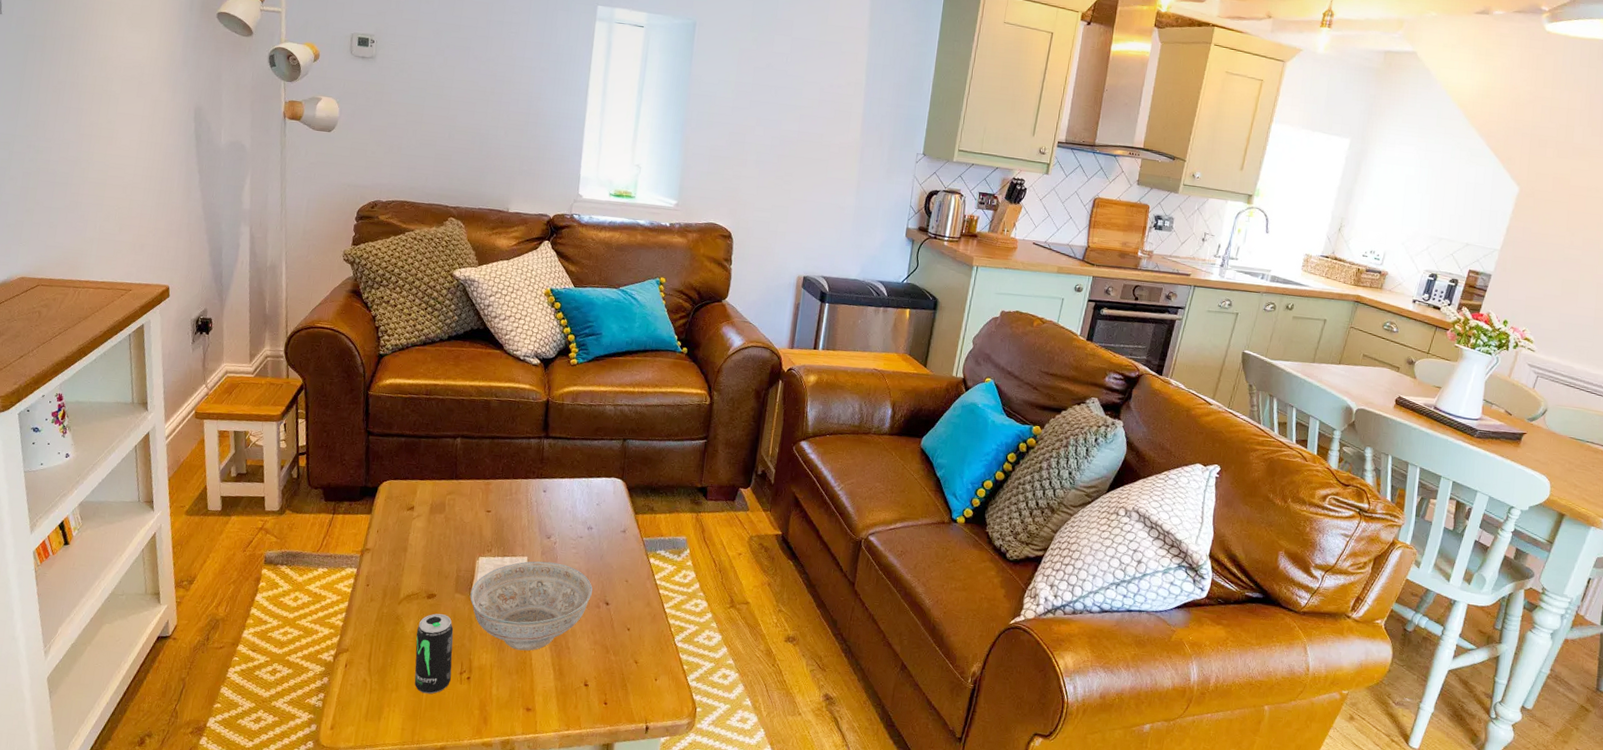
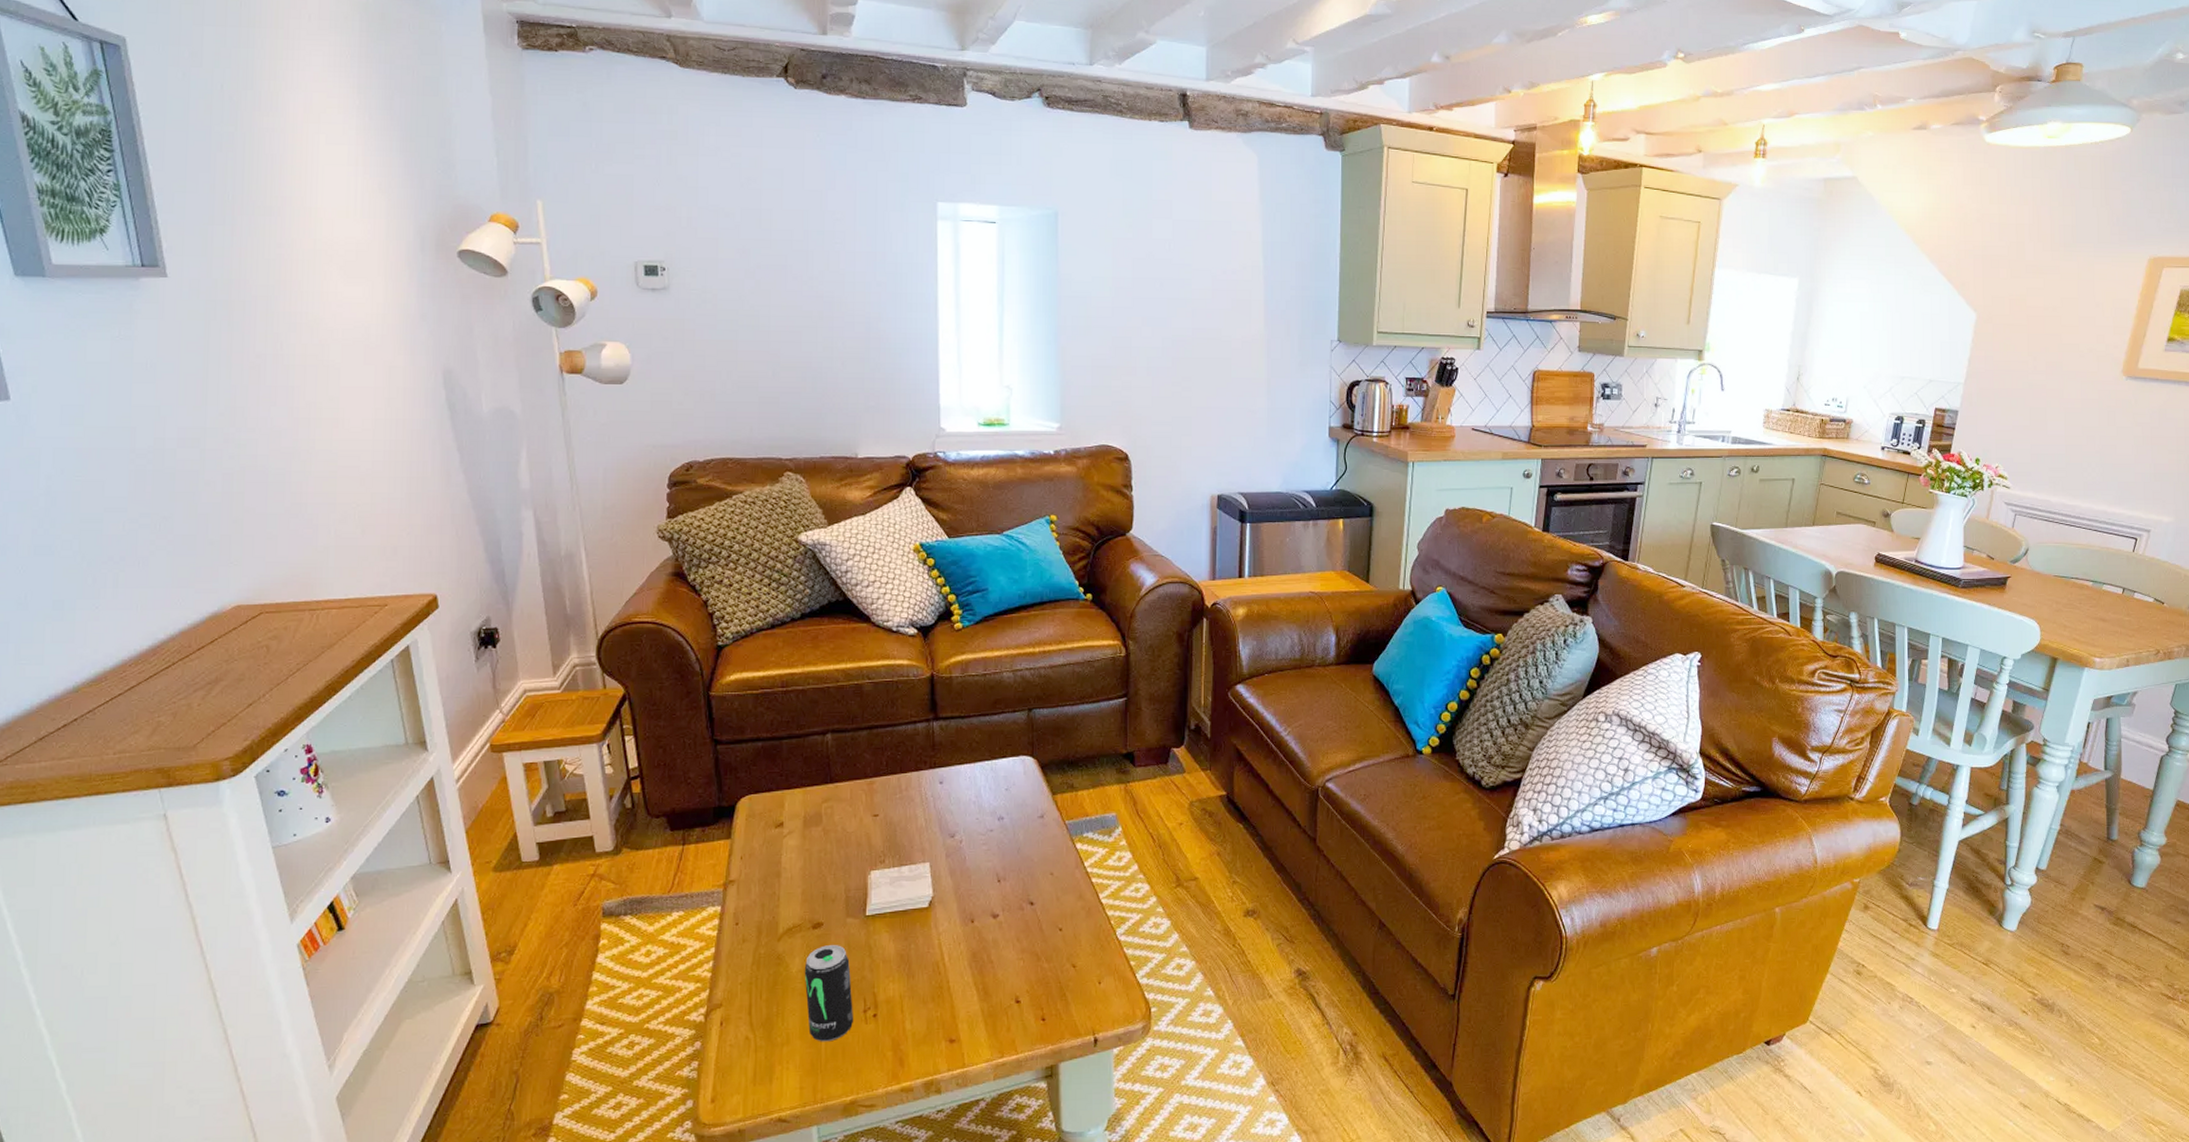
decorative bowl: present [470,561,593,651] -> none [865,864,1012,974]

